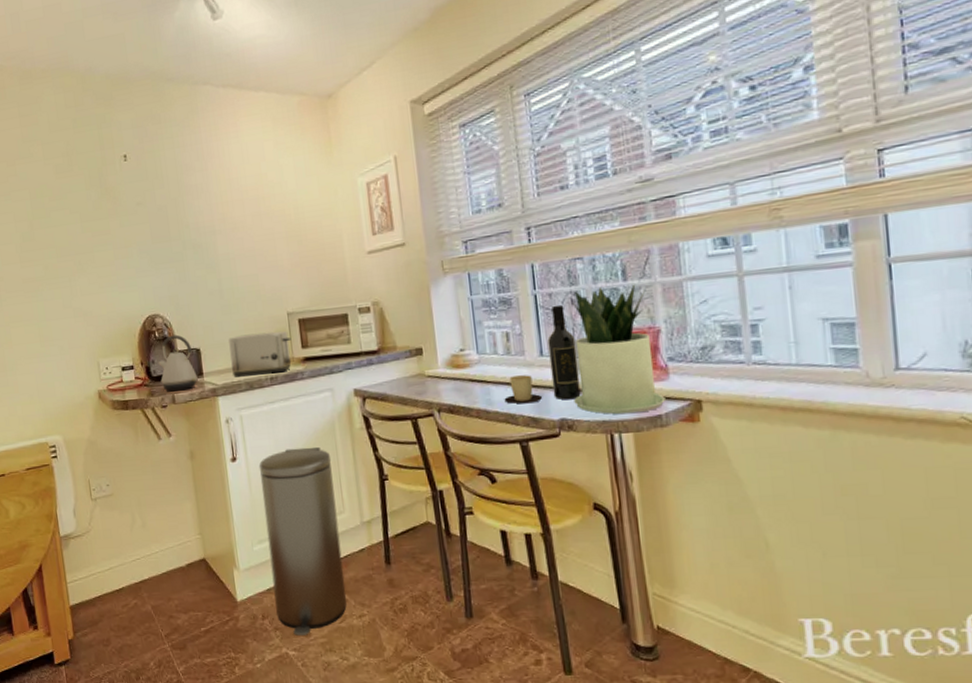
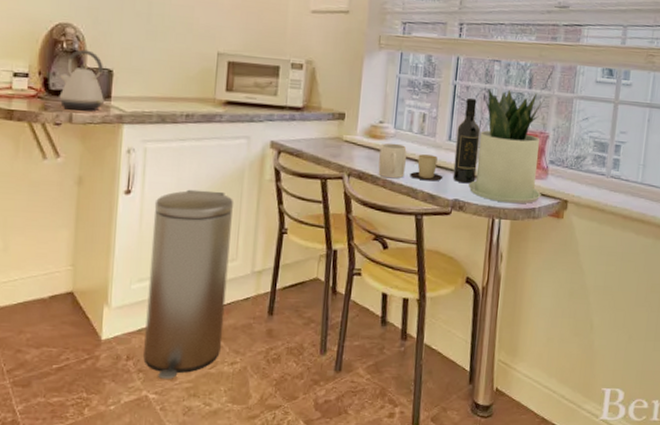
toaster: present [228,330,292,377] -> none [144,64,217,112]
mug: none [466,369,499,408] -> present [378,143,407,179]

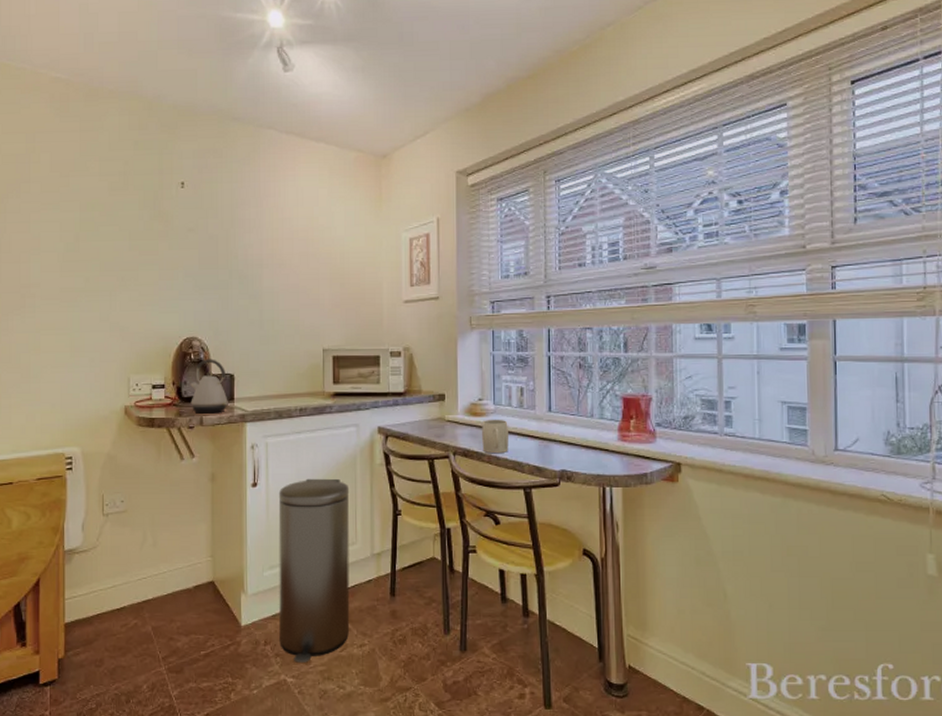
cup: present [410,154,442,181] -> none [514,427,547,454]
wine bottle: present [452,97,481,184] -> none [556,367,581,453]
planter: present [468,88,543,204] -> none [574,356,651,470]

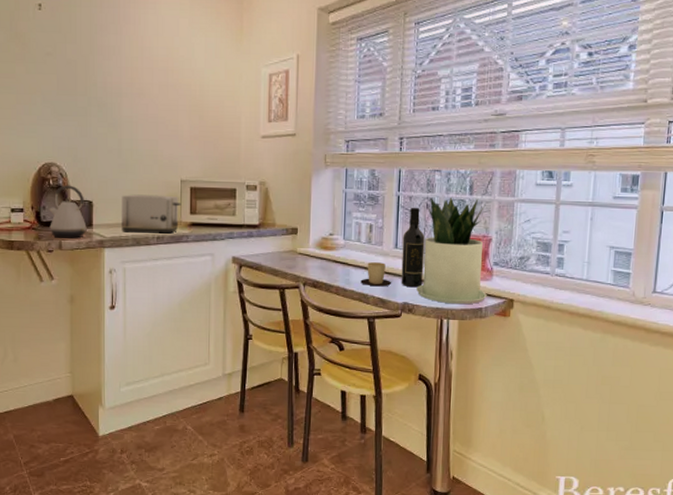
toaster: none [262,365,324,405] -> present [120,194,182,234]
pedal bin: present [278,478,350,664] -> none [135,303,204,471]
mug: present [482,419,509,454] -> none [331,253,356,286]
cup: none [514,427,547,454] -> present [360,262,391,287]
wine bottle: none [556,367,581,453] -> present [401,207,425,288]
planter: none [574,356,651,470] -> present [416,197,487,305]

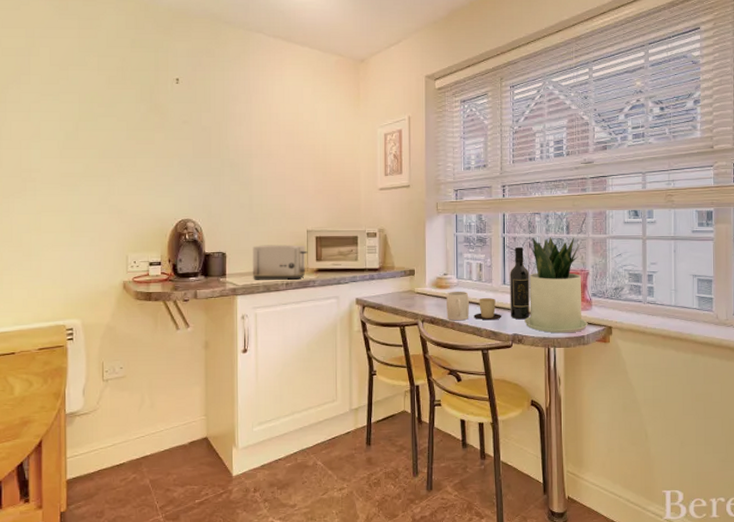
kettle: present [49,185,87,238] -> none [185,238,221,288]
mug: none [331,253,356,286] -> present [446,291,469,321]

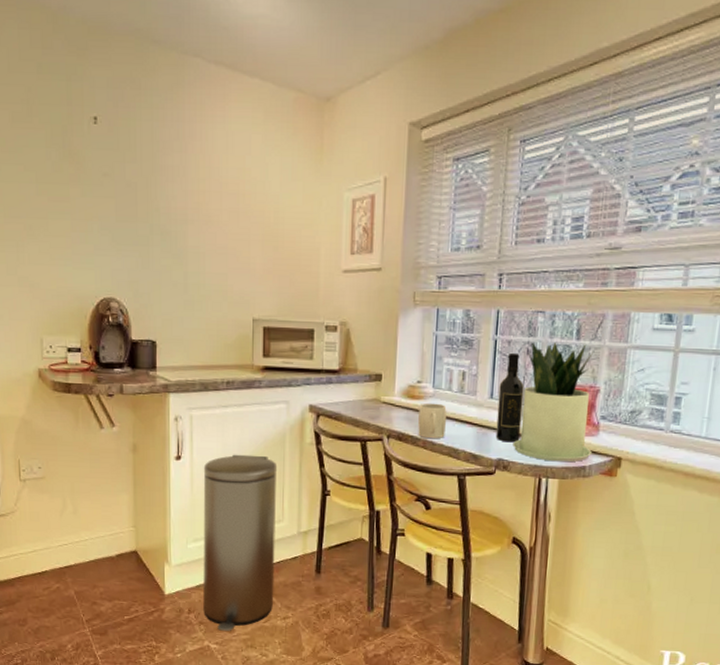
toaster: present [252,244,308,280] -> none [187,334,254,378]
pedal bin: none [266,344,331,507] -> present [203,454,278,632]
cup: present [473,298,501,320] -> none [450,413,485,441]

